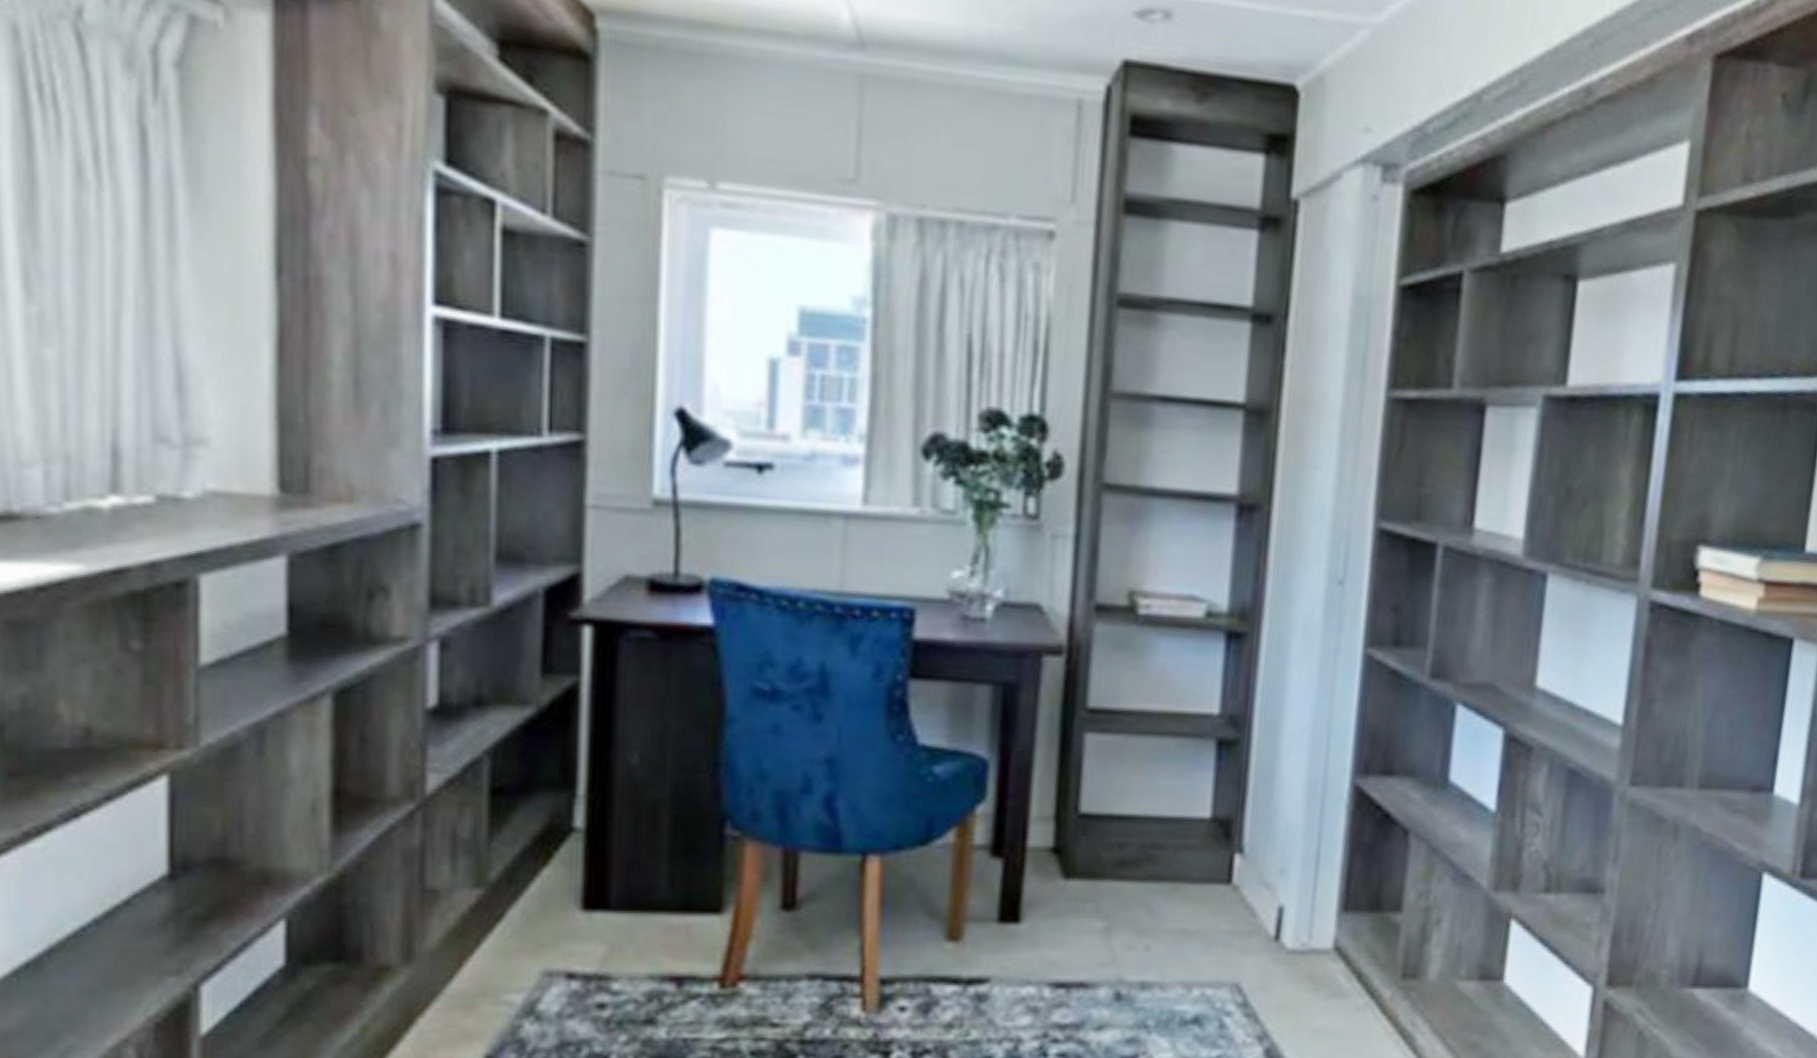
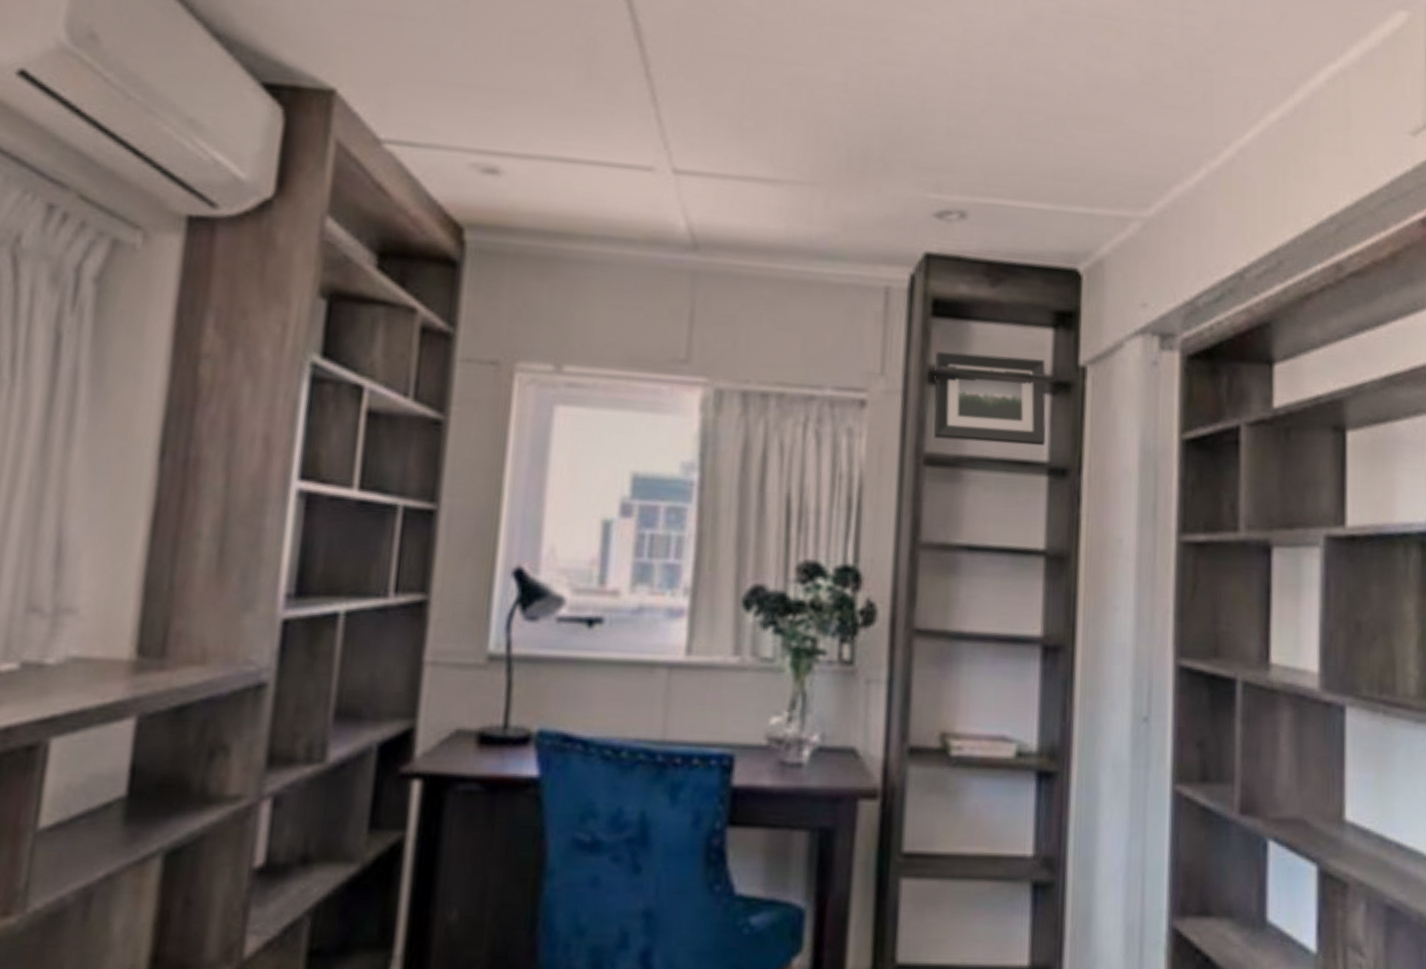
picture frame: none [1129,177,1254,290] -> present [934,351,1047,447]

